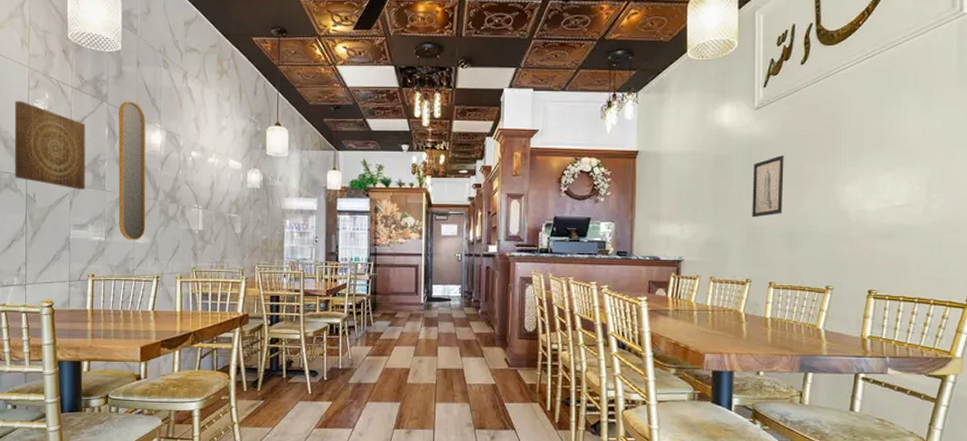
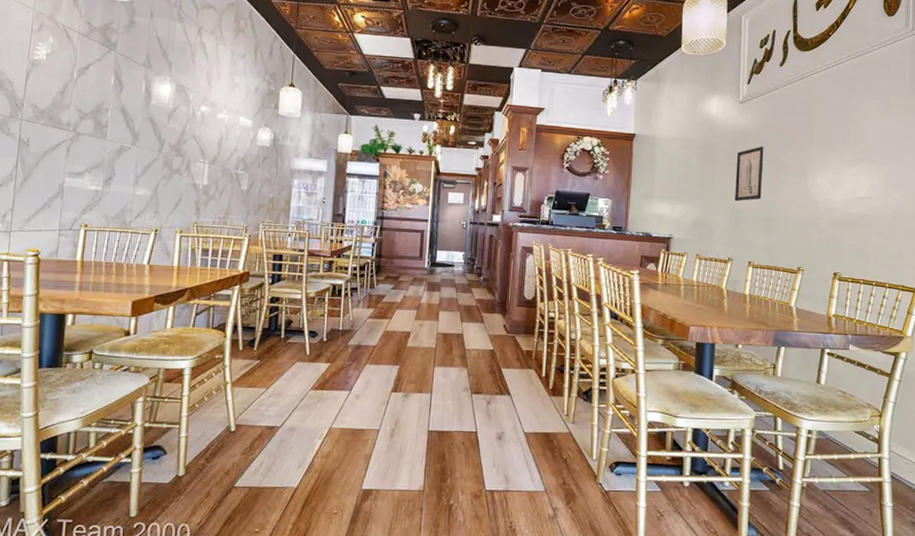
wall art: present [14,101,85,190] -> none [8,42,90,137]
home mirror: present [118,101,146,240] -> none [117,51,155,192]

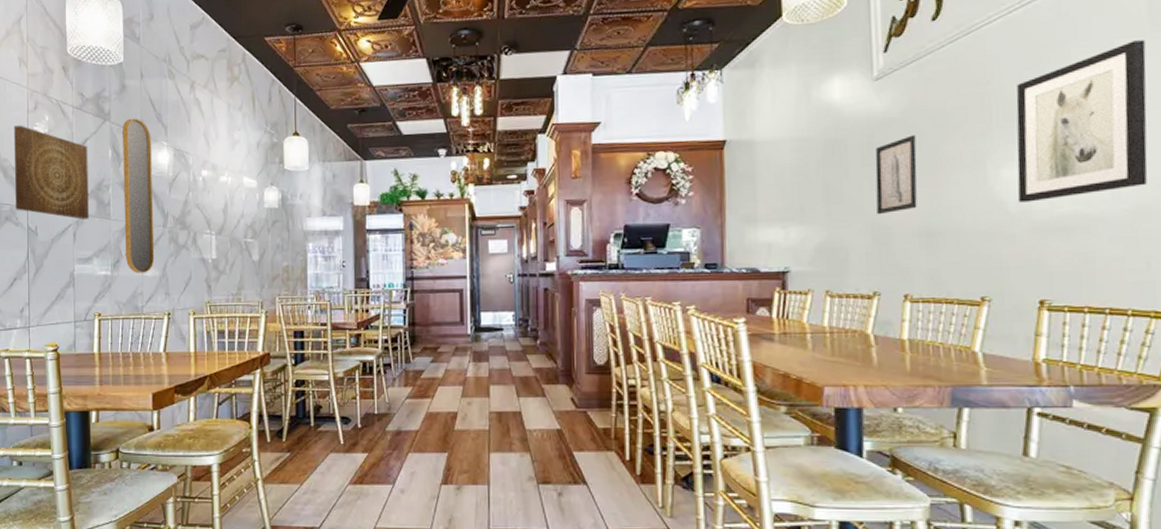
wall art: none [8,42,90,137] -> present [13,125,89,220]
home mirror: none [117,51,155,192] -> present [122,118,155,273]
wall art: none [826,99,907,203] -> present [1016,40,1148,203]

